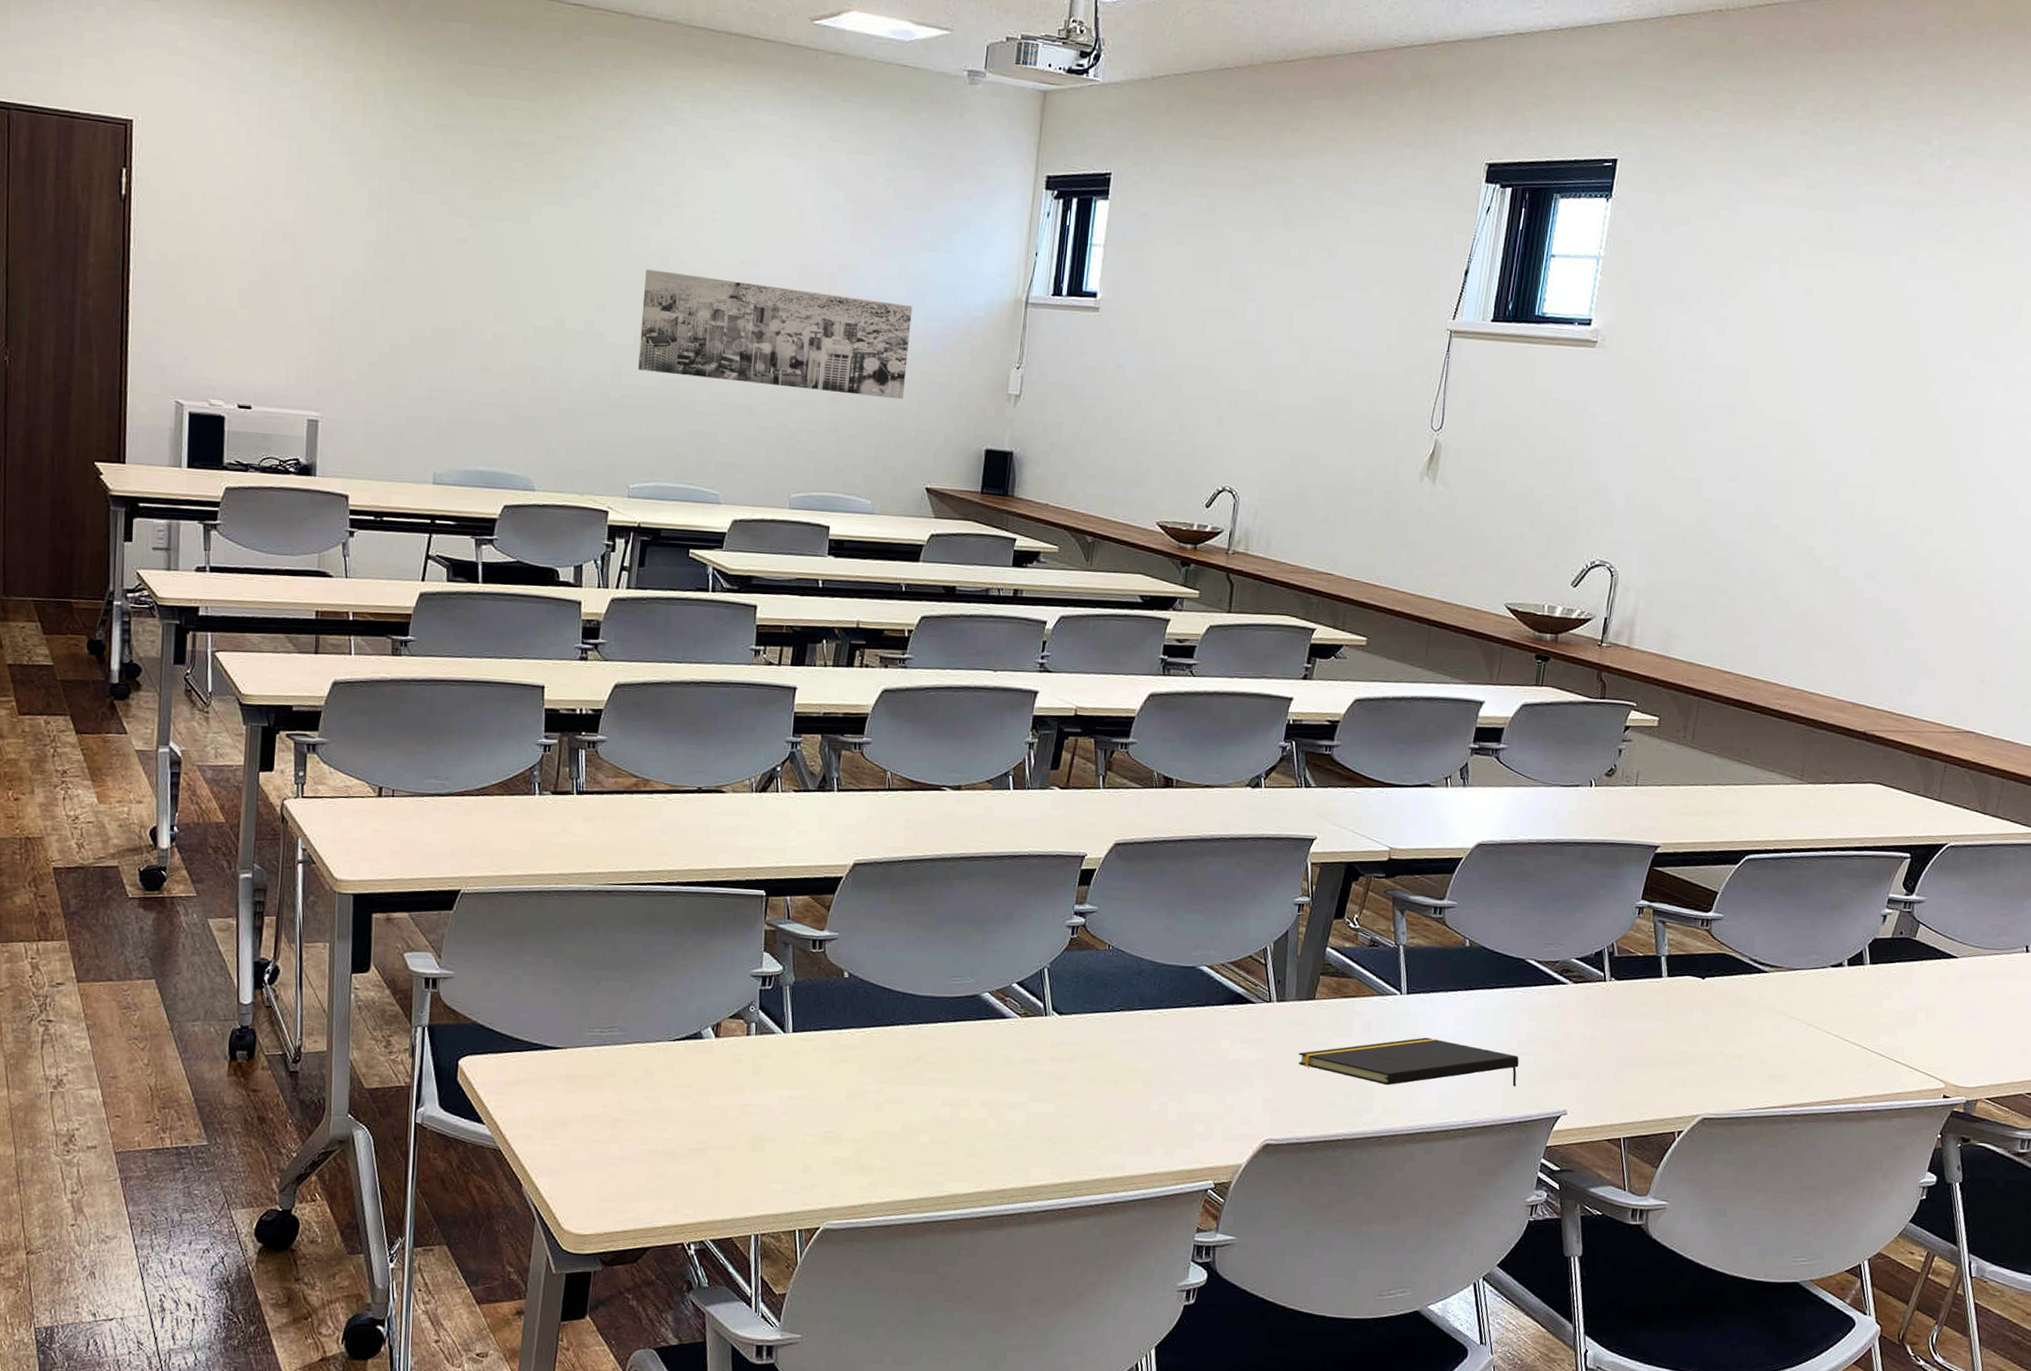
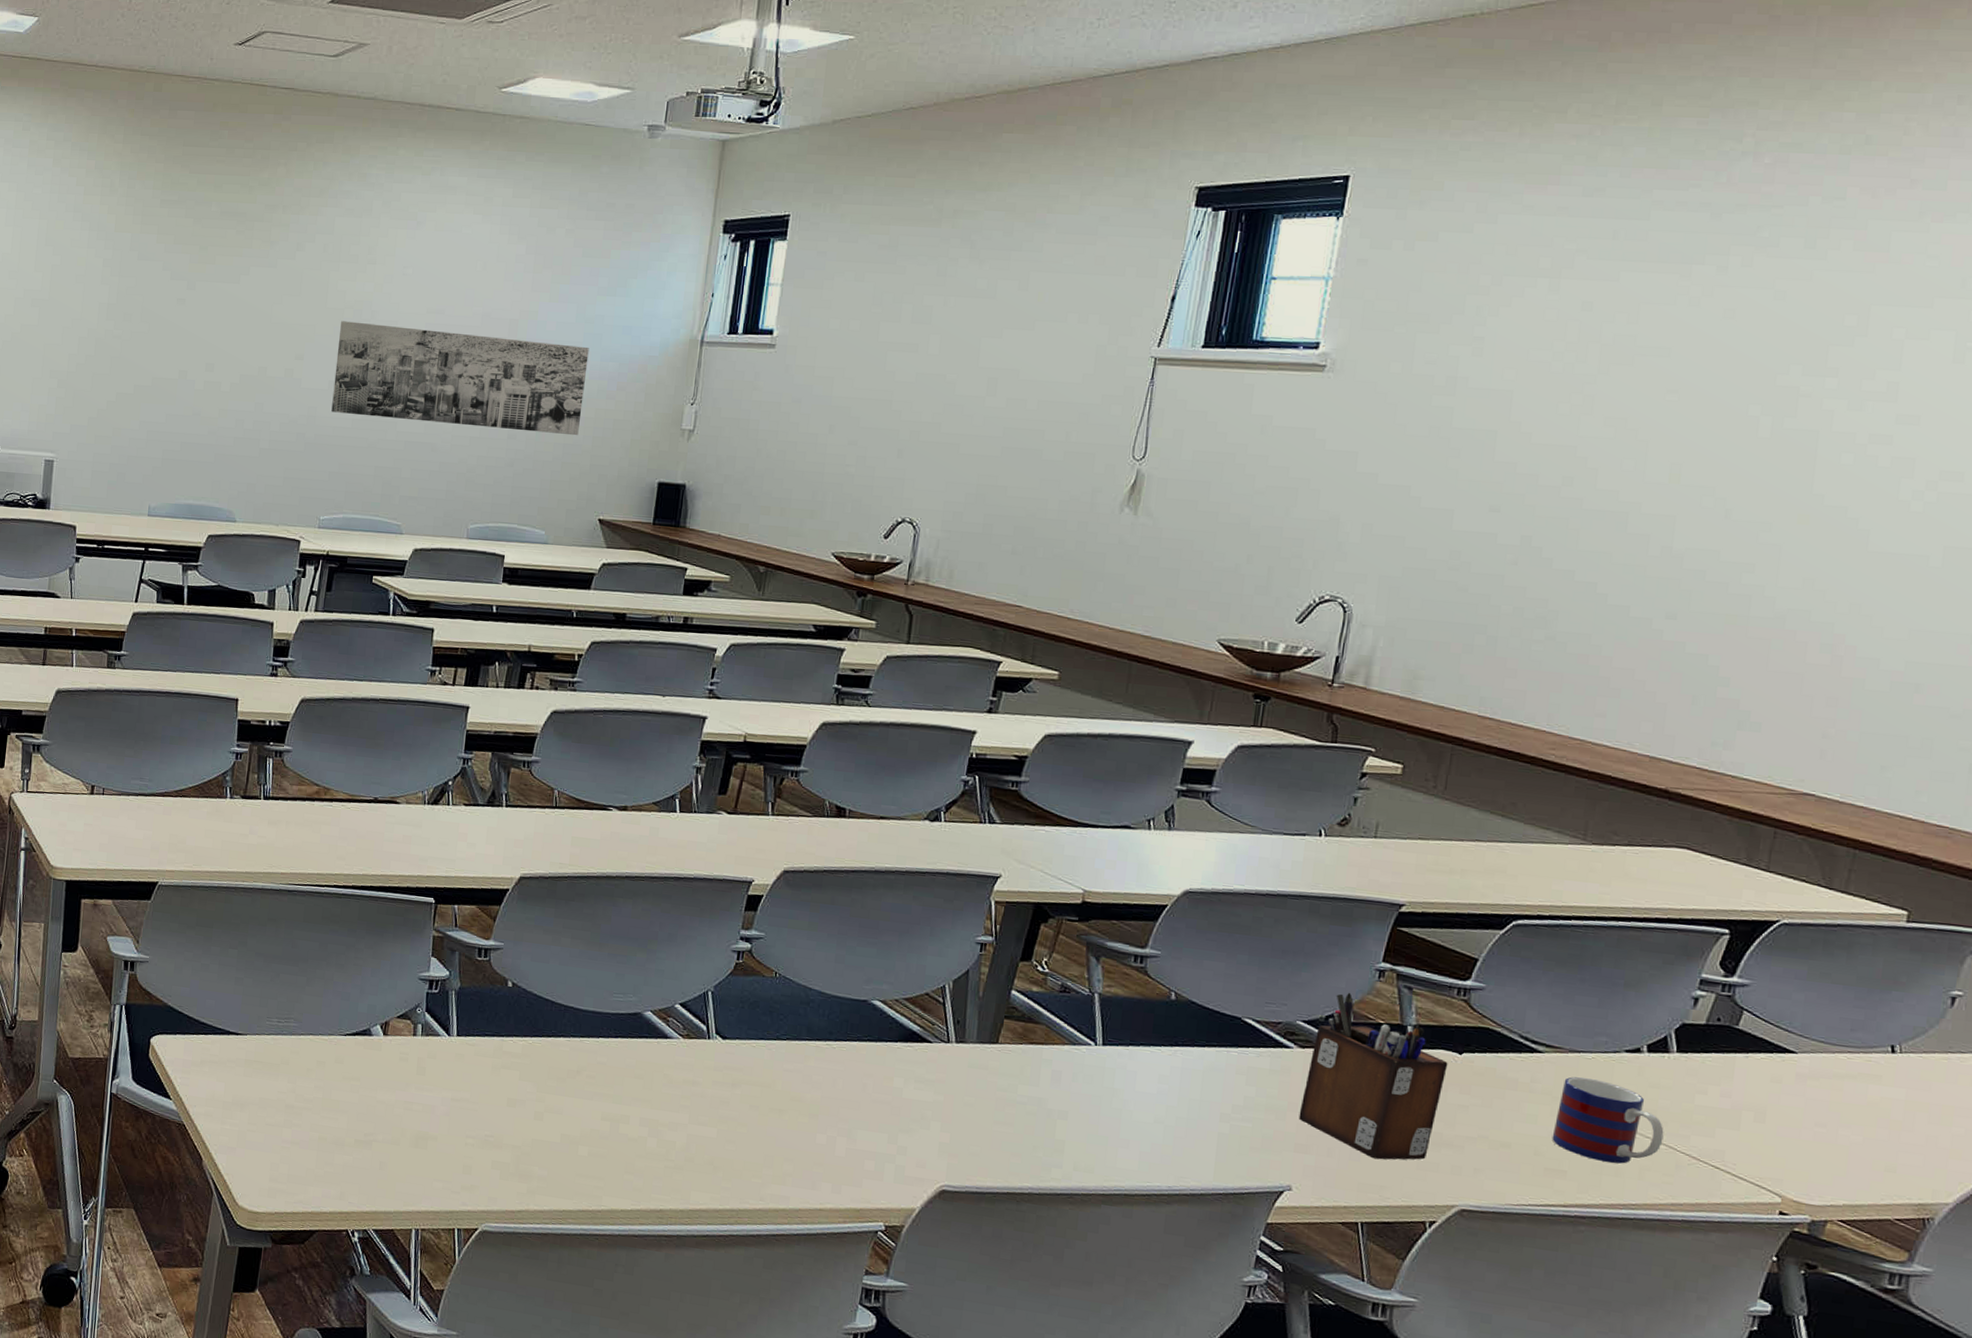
notepad: present [1298,1037,1519,1087] -> none [979,1092,1234,1155]
desk organizer: none [1573,929,1694,1080] -> present [1298,992,1448,1160]
mug: none [1774,992,1859,1066] -> present [1552,1076,1664,1164]

